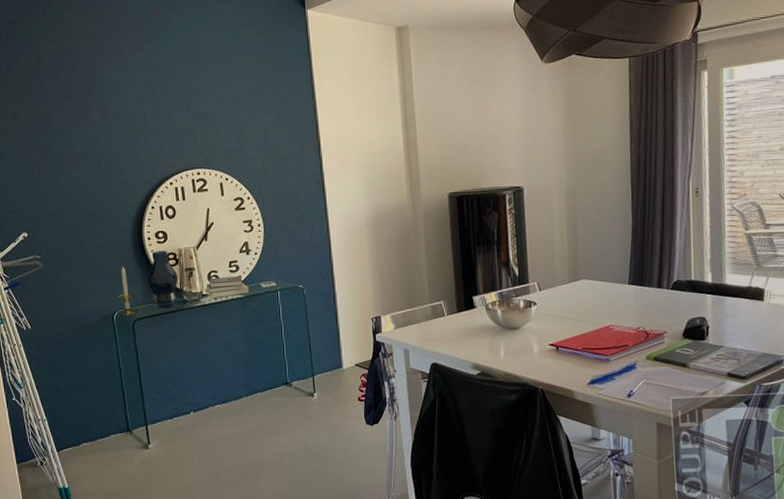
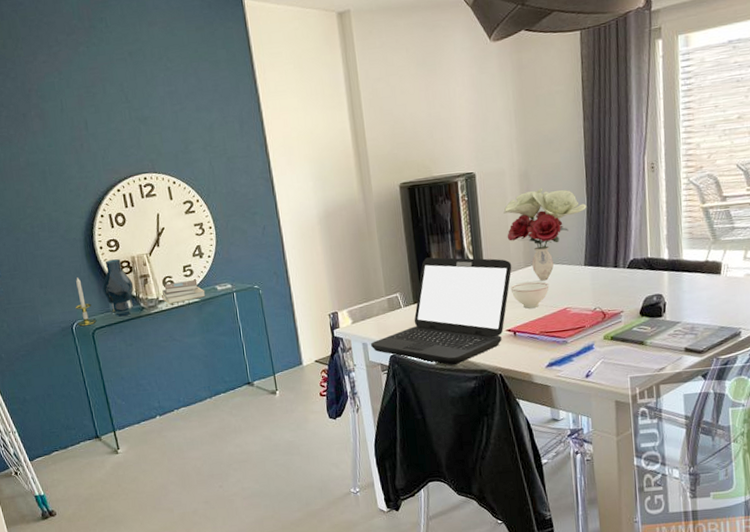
laptop: none [413,267,557,376] -> present [371,257,512,365]
flower bouquet: none [550,206,632,297] -> present [503,188,587,281]
bowl: none [554,296,593,324] -> present [510,281,549,309]

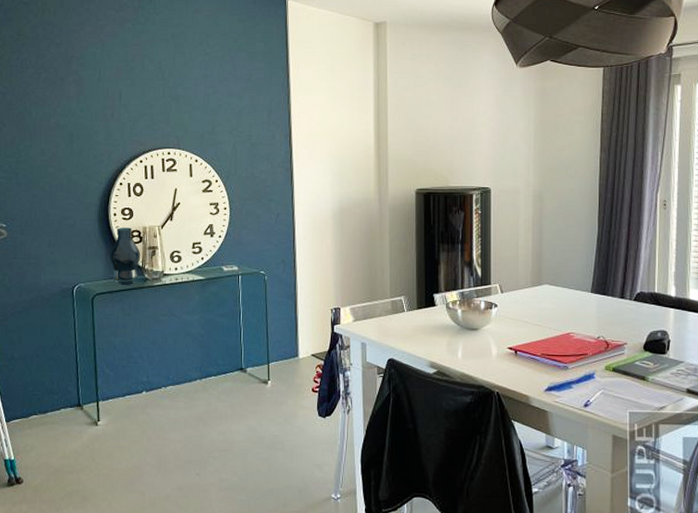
candle: present [75,277,96,327] -> none [79,241,98,290]
books: present [160,280,206,305] -> none [166,258,211,279]
laptop: present [371,257,512,365] -> none [370,265,519,376]
flower bouquet: present [503,188,587,281] -> none [515,211,598,303]
bowl: present [510,281,549,309] -> none [515,301,554,329]

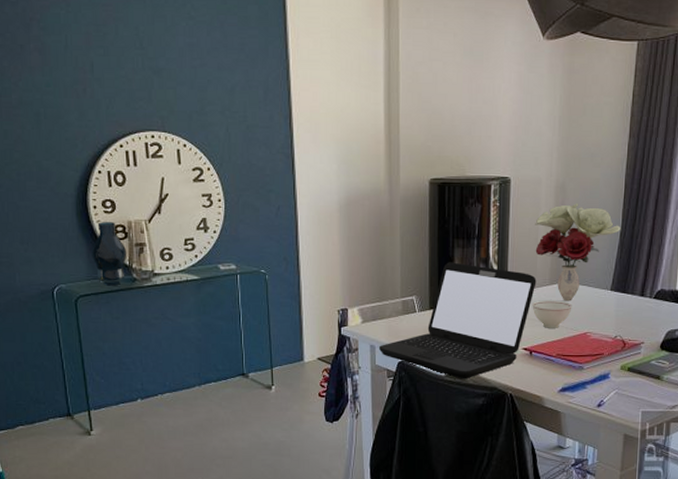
laptop: none [370,265,519,376] -> present [379,262,537,378]
flower bouquet: none [515,211,598,303] -> present [535,203,621,302]
bowl: none [515,301,554,329] -> present [532,300,572,328]

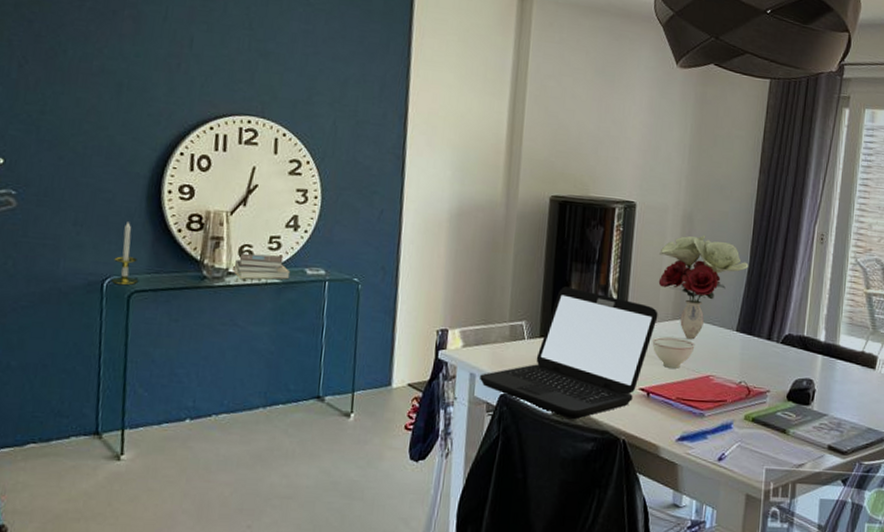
candle: none [59,237,81,292] -> present [111,222,138,286]
vase: present [91,222,127,286] -> none [156,209,200,283]
books: none [156,255,206,279] -> present [232,253,291,280]

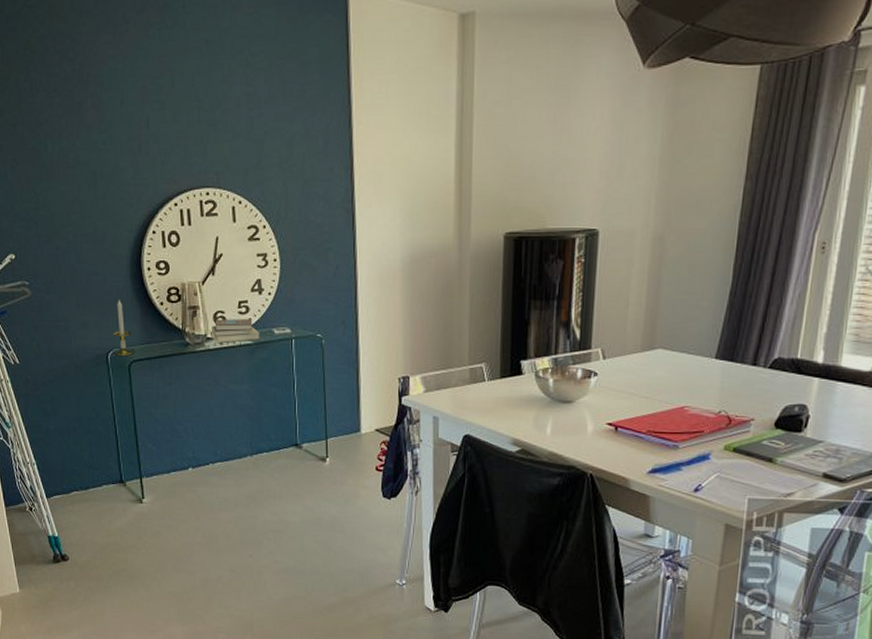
laptop: present [480,286,658,419] -> none [443,326,626,455]
bowl: present [652,336,695,369] -> none [619,369,668,401]
flower bouquet: present [658,235,749,340] -> none [625,258,731,371]

